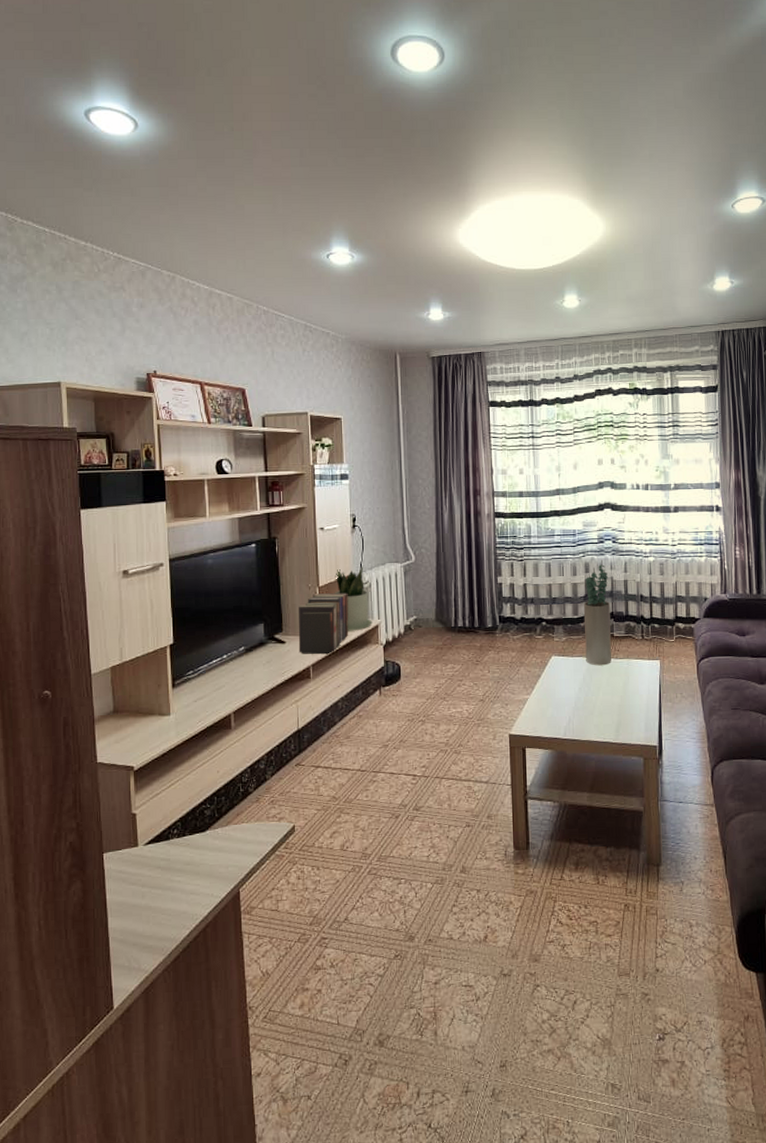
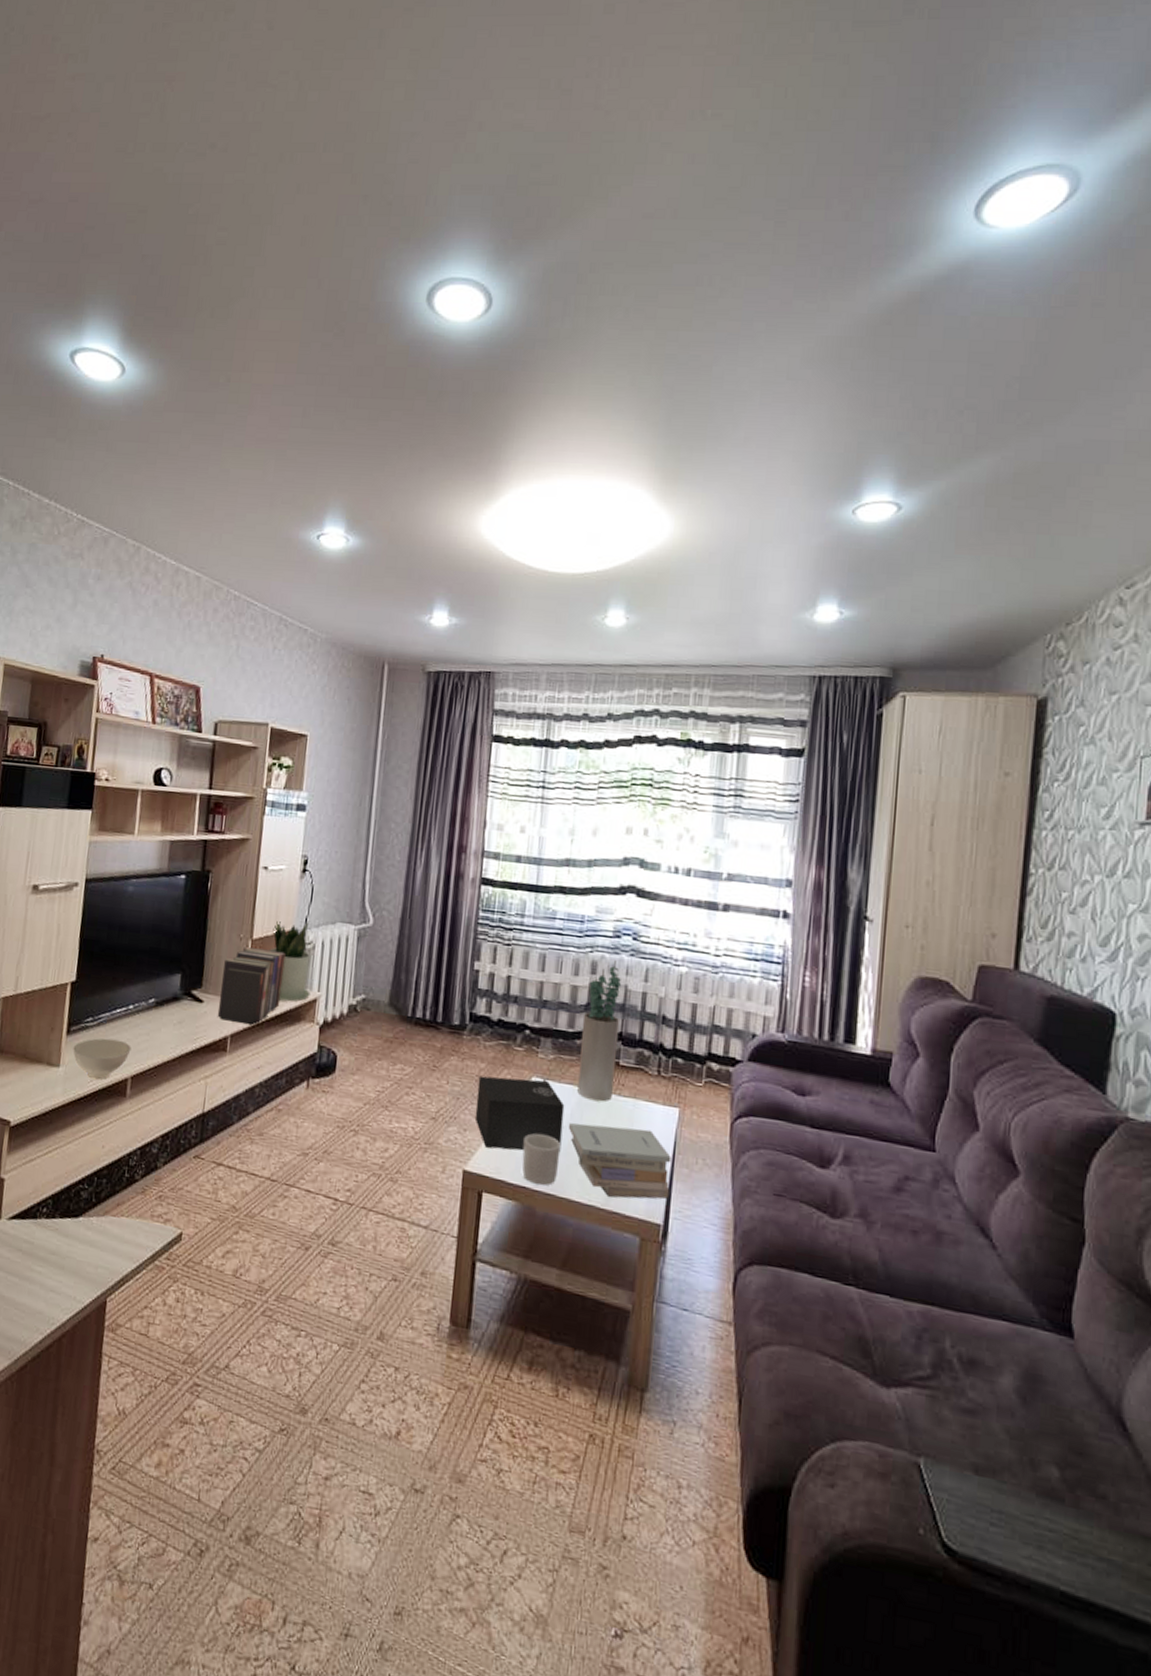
bowl: none [180,684,230,720] -> present [73,1038,131,1080]
decorative box: none [512,655,579,714] -> present [474,1076,565,1152]
mug: none [551,696,579,735] -> present [521,1133,561,1186]
books: none [582,679,661,734] -> present [568,1123,672,1200]

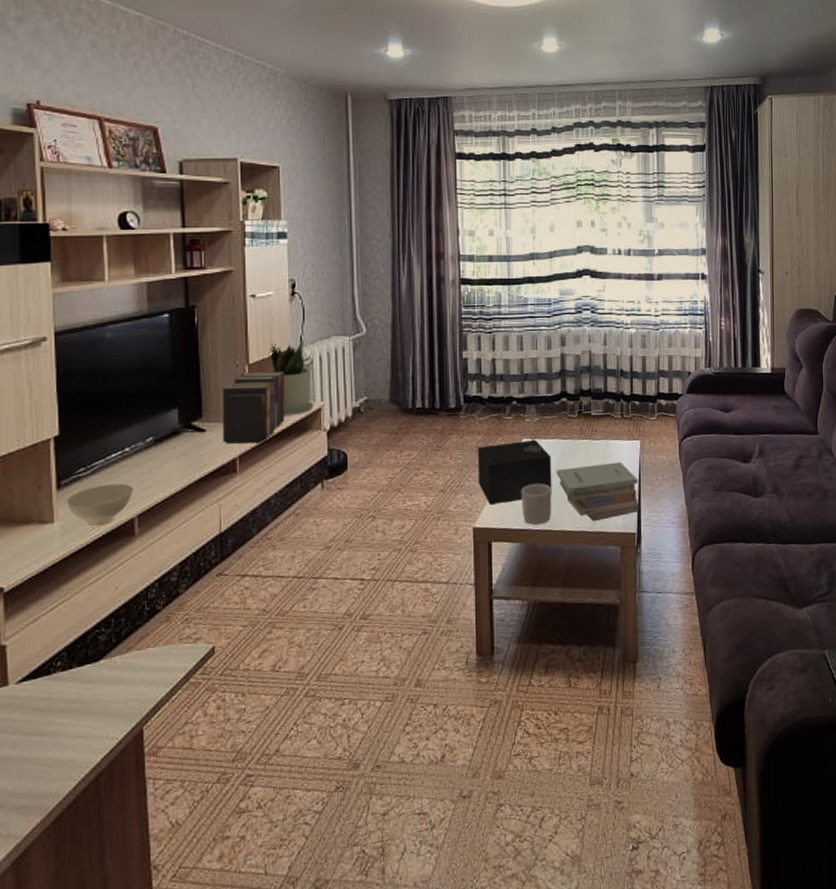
vase: present [577,960,621,1103] -> none [558,332,589,449]

